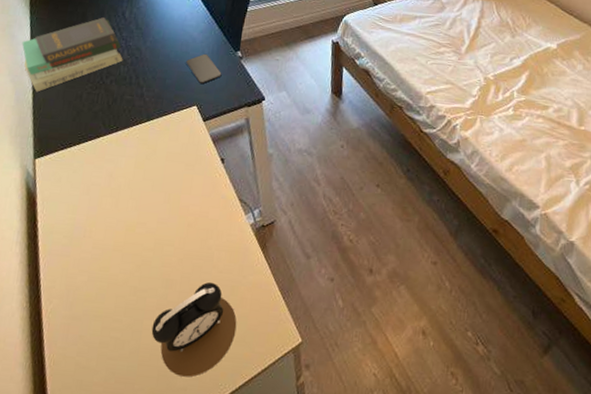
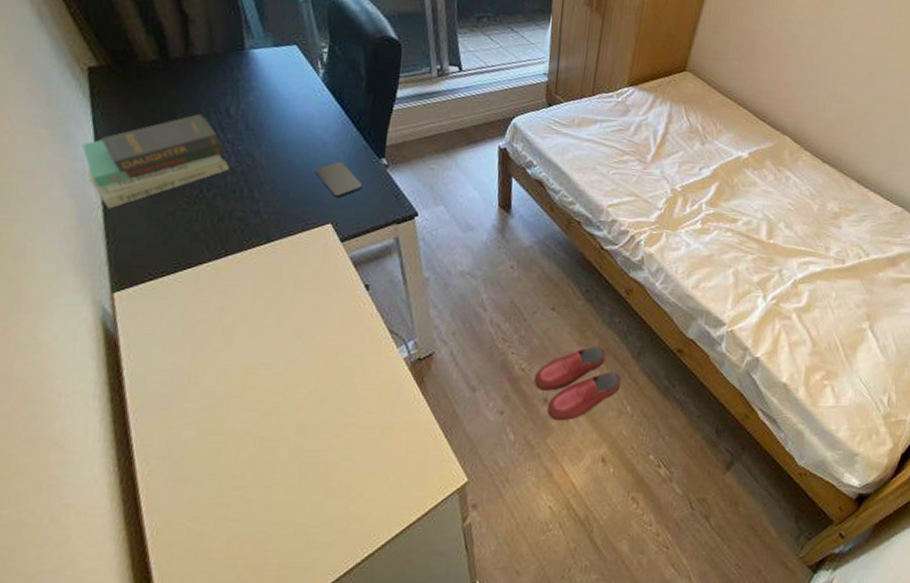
alarm clock: present [151,282,237,377] -> none [284,425,391,531]
slippers: none [361,222,440,292] -> present [535,346,622,421]

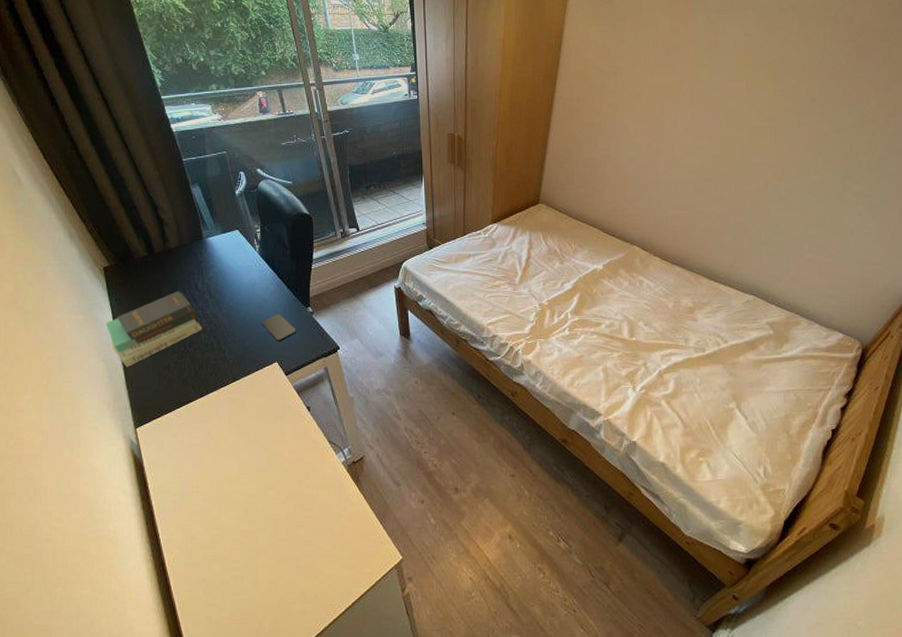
slippers: present [535,346,622,421] -> none [446,442,517,506]

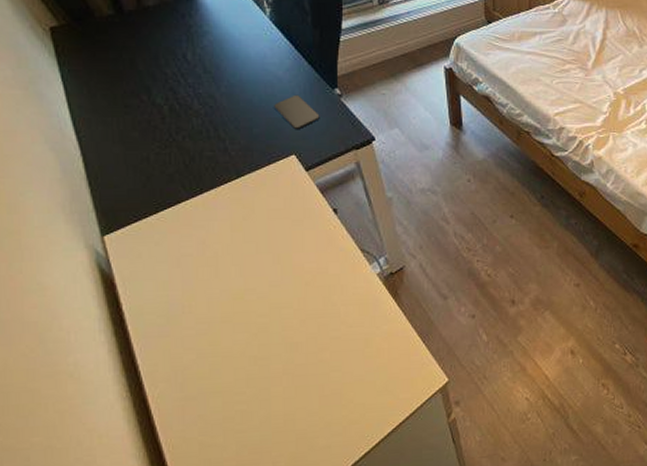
books: present [106,291,203,368] -> none [55,63,194,159]

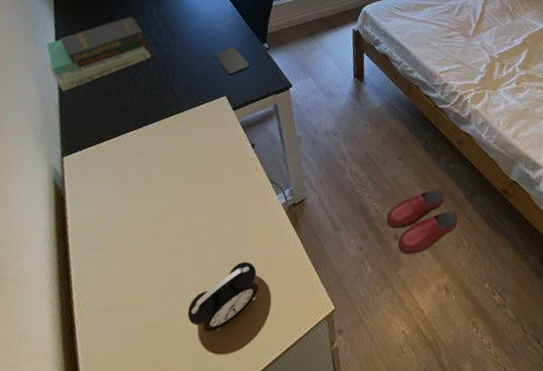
books: none [55,63,194,159] -> present [46,17,152,92]
alarm clock: none [281,338,376,436] -> present [187,261,272,355]
slippers: none [501,248,582,320] -> present [387,189,458,255]

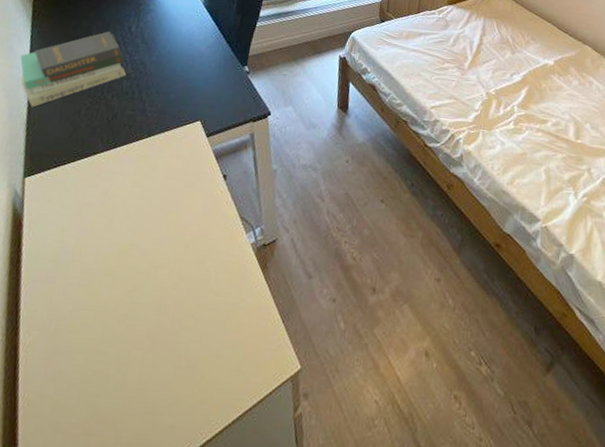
alarm clock: present [187,261,272,355] -> none [139,306,233,413]
smartphone: present [214,46,250,76] -> none [191,68,228,99]
slippers: present [387,189,458,255] -> none [364,238,444,311]

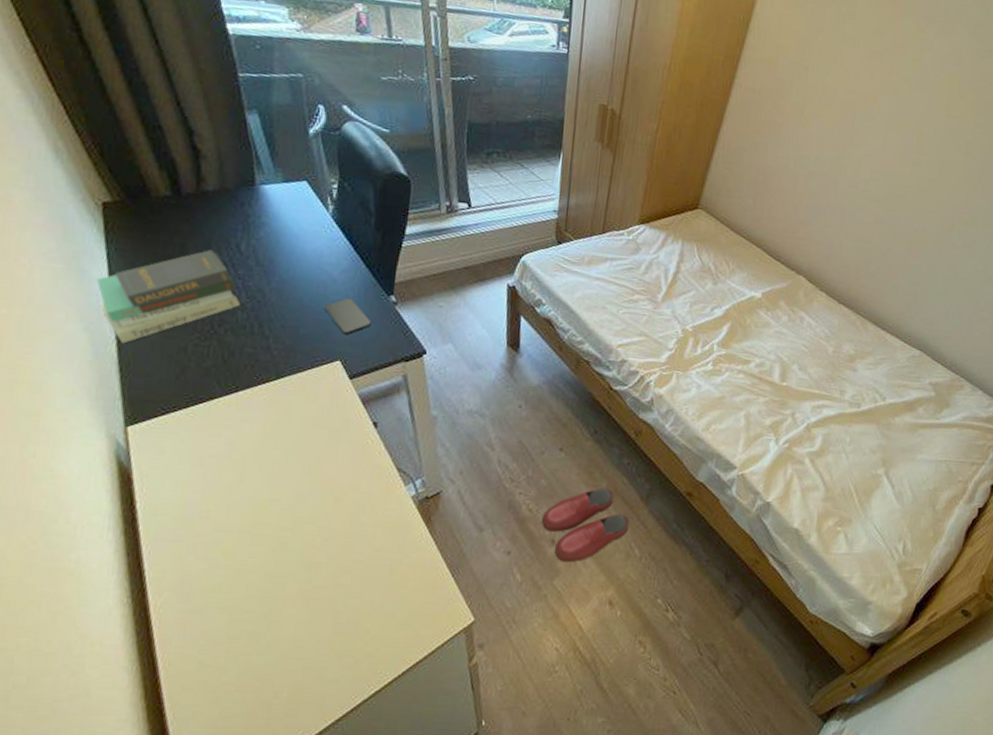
smartphone: none [191,68,228,99] -> present [324,297,372,335]
slippers: none [364,238,444,311] -> present [542,487,630,563]

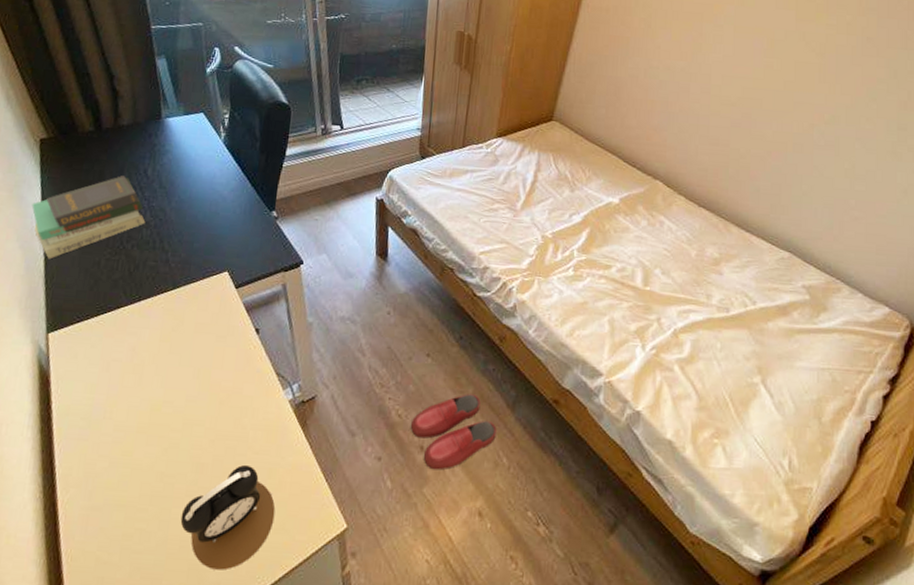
alarm clock: none [293,562,398,667] -> present [180,464,275,570]
smartphone: present [324,297,372,335] -> none [215,214,256,248]

